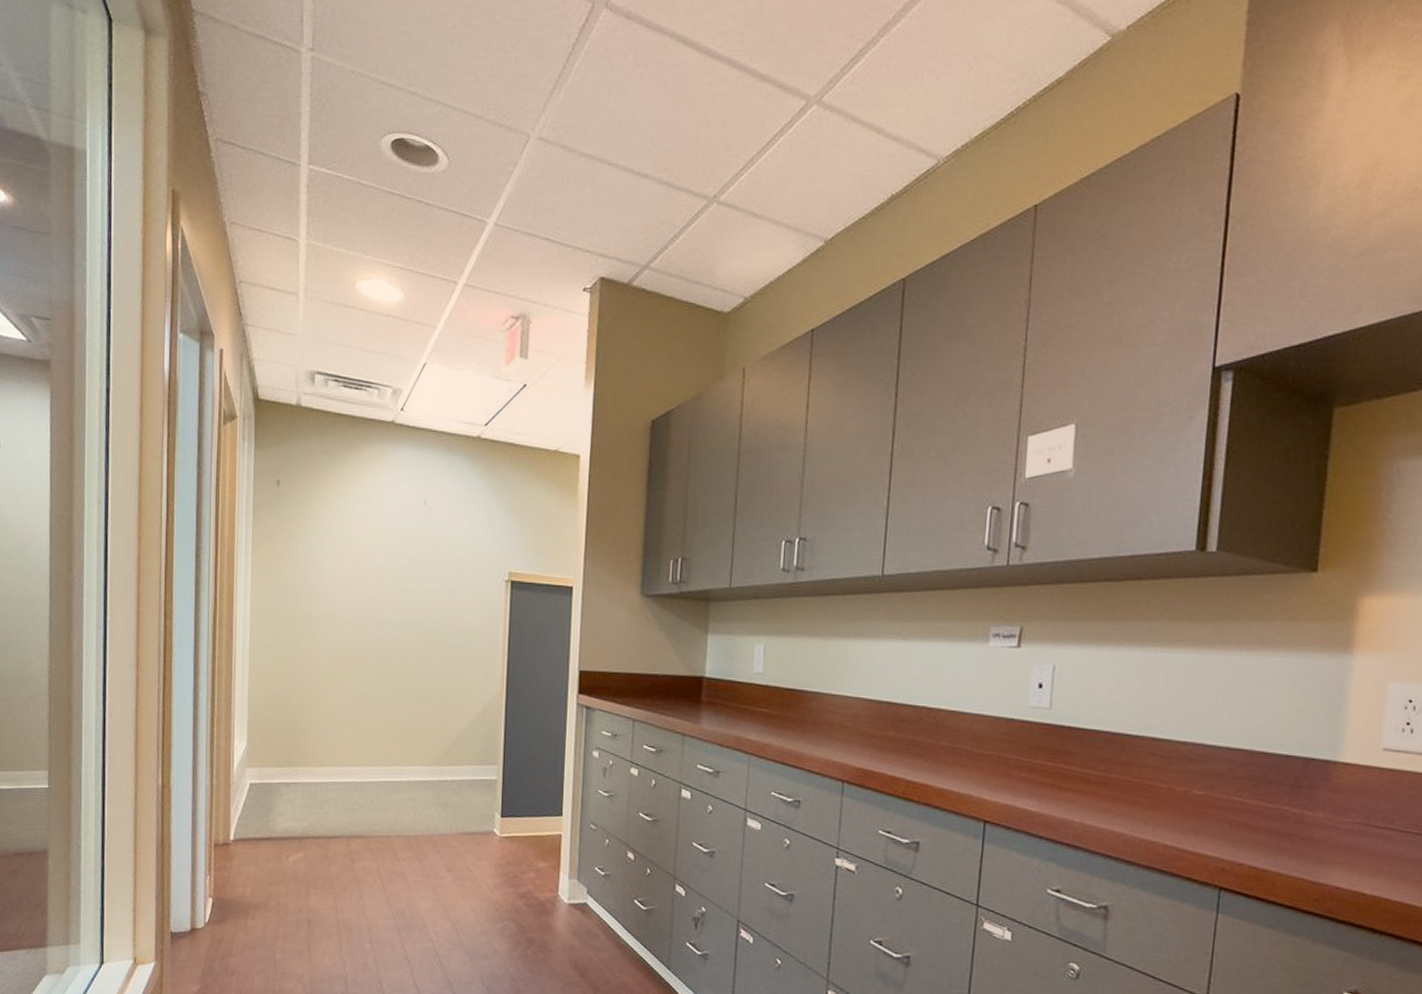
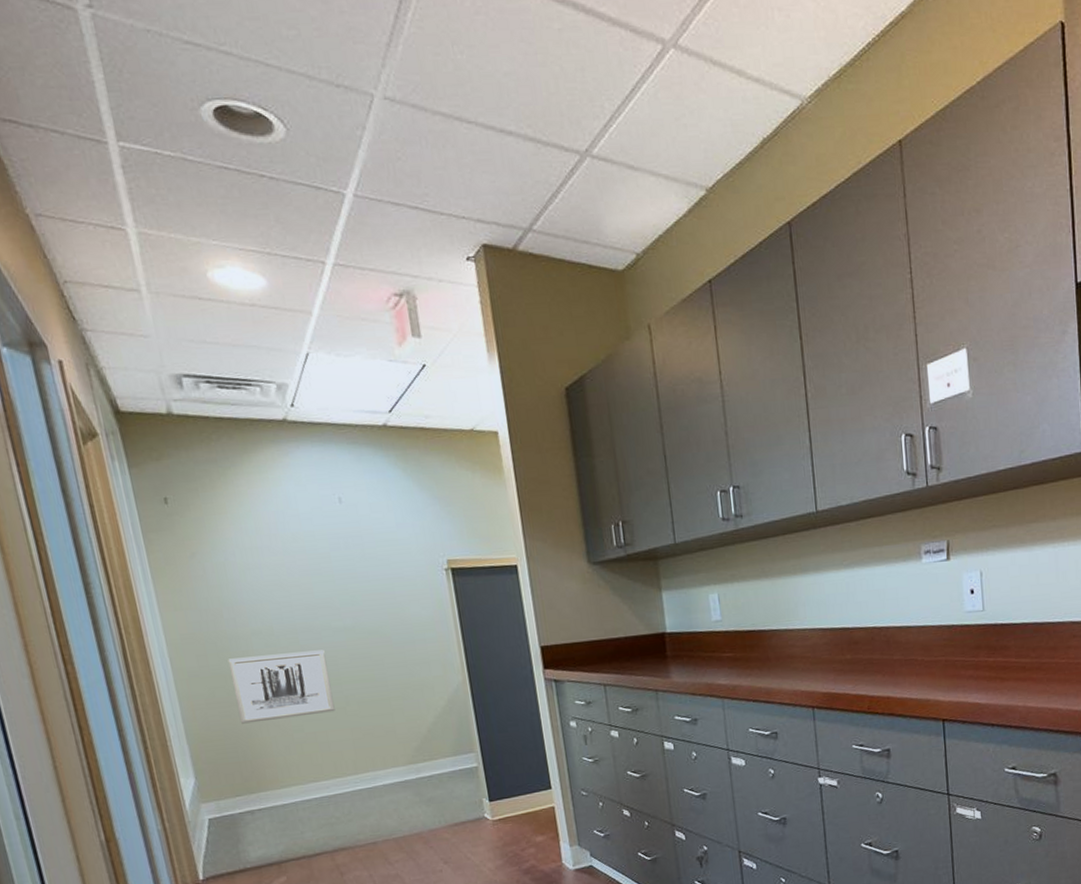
wall art: none [296,636,382,702] -> present [227,649,335,724]

